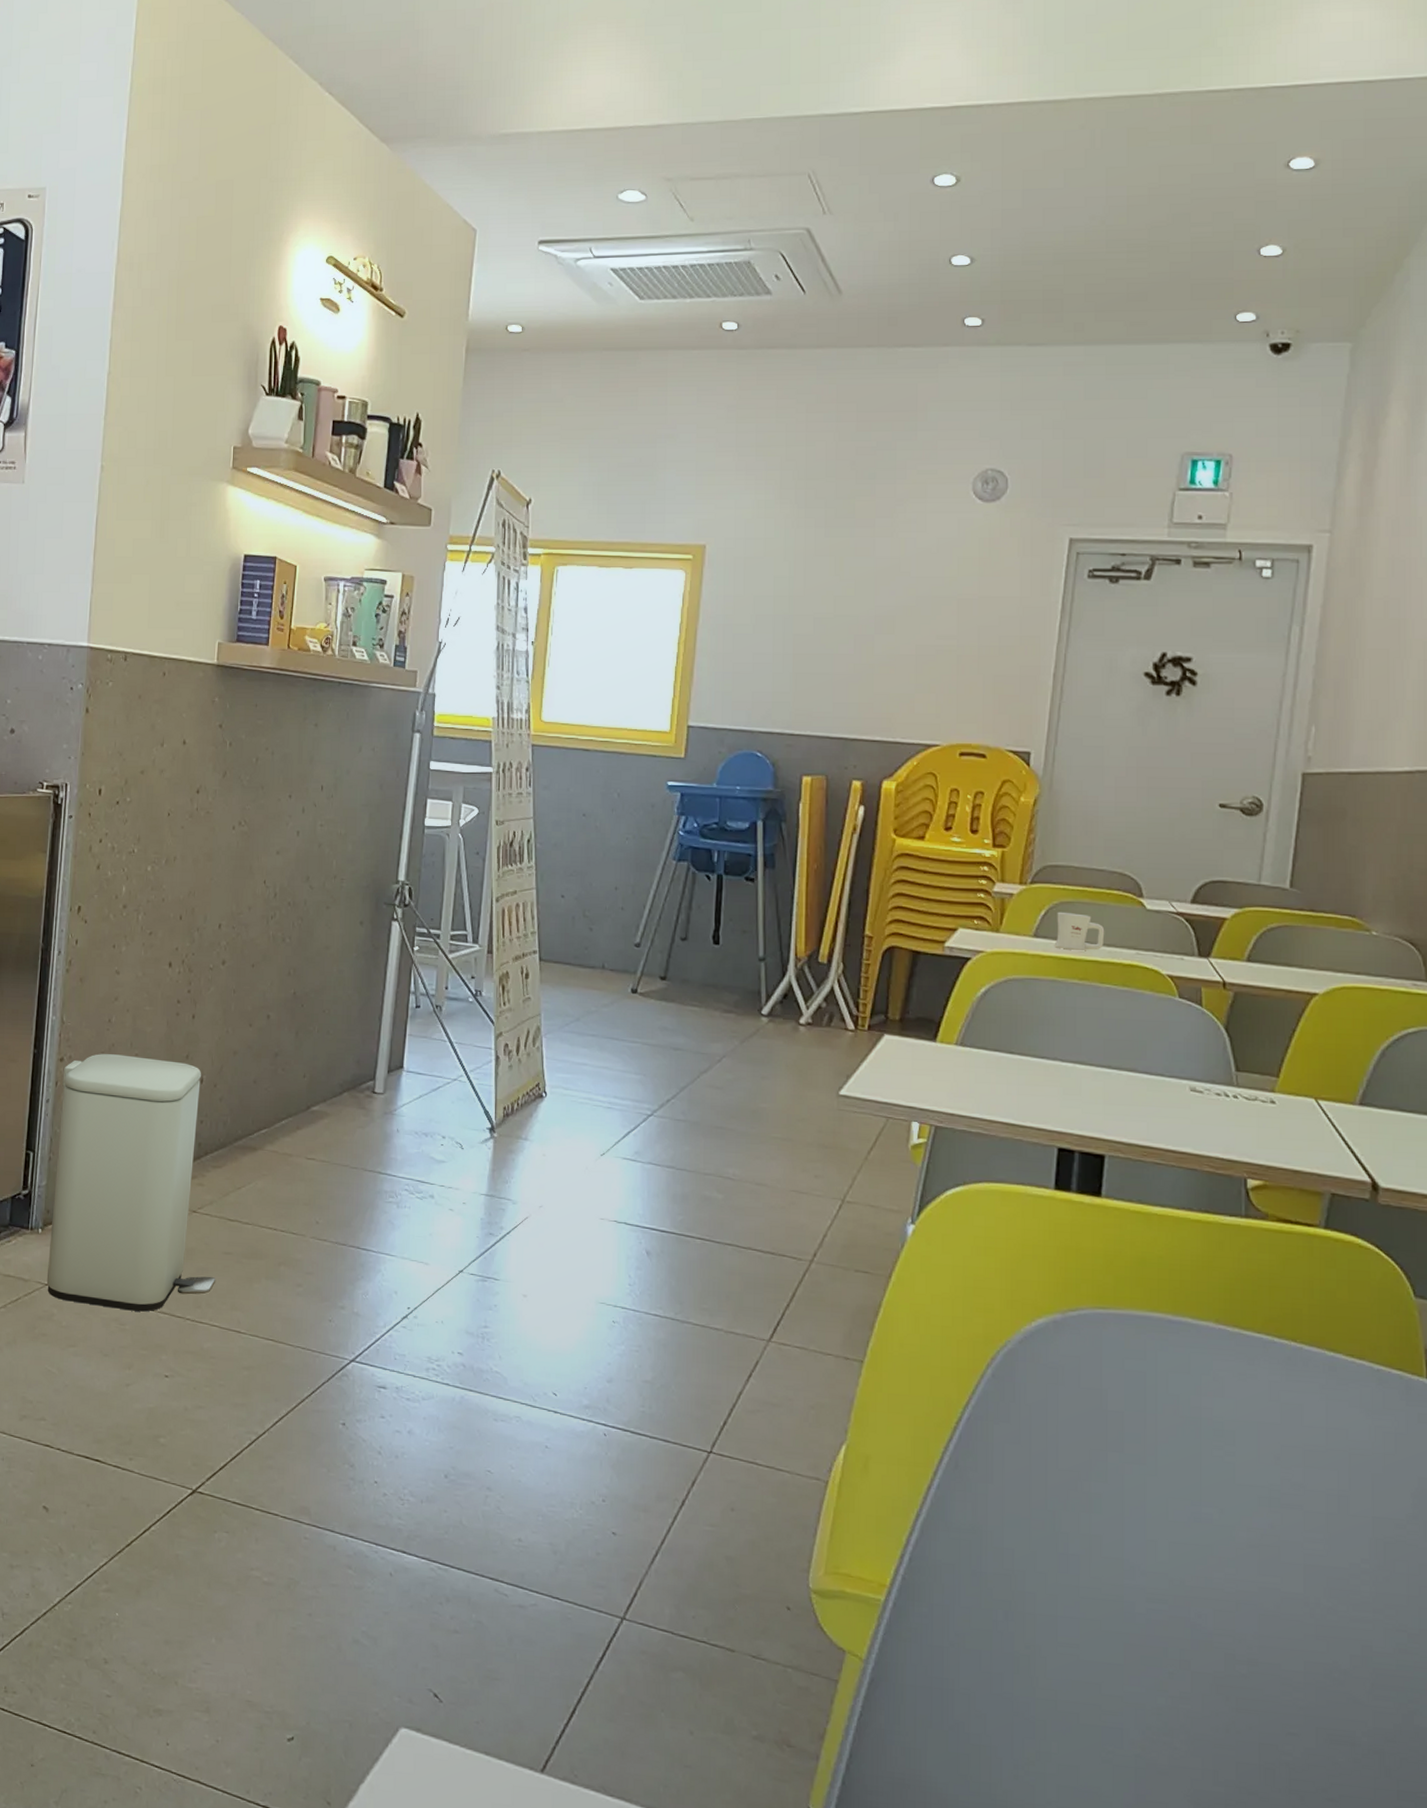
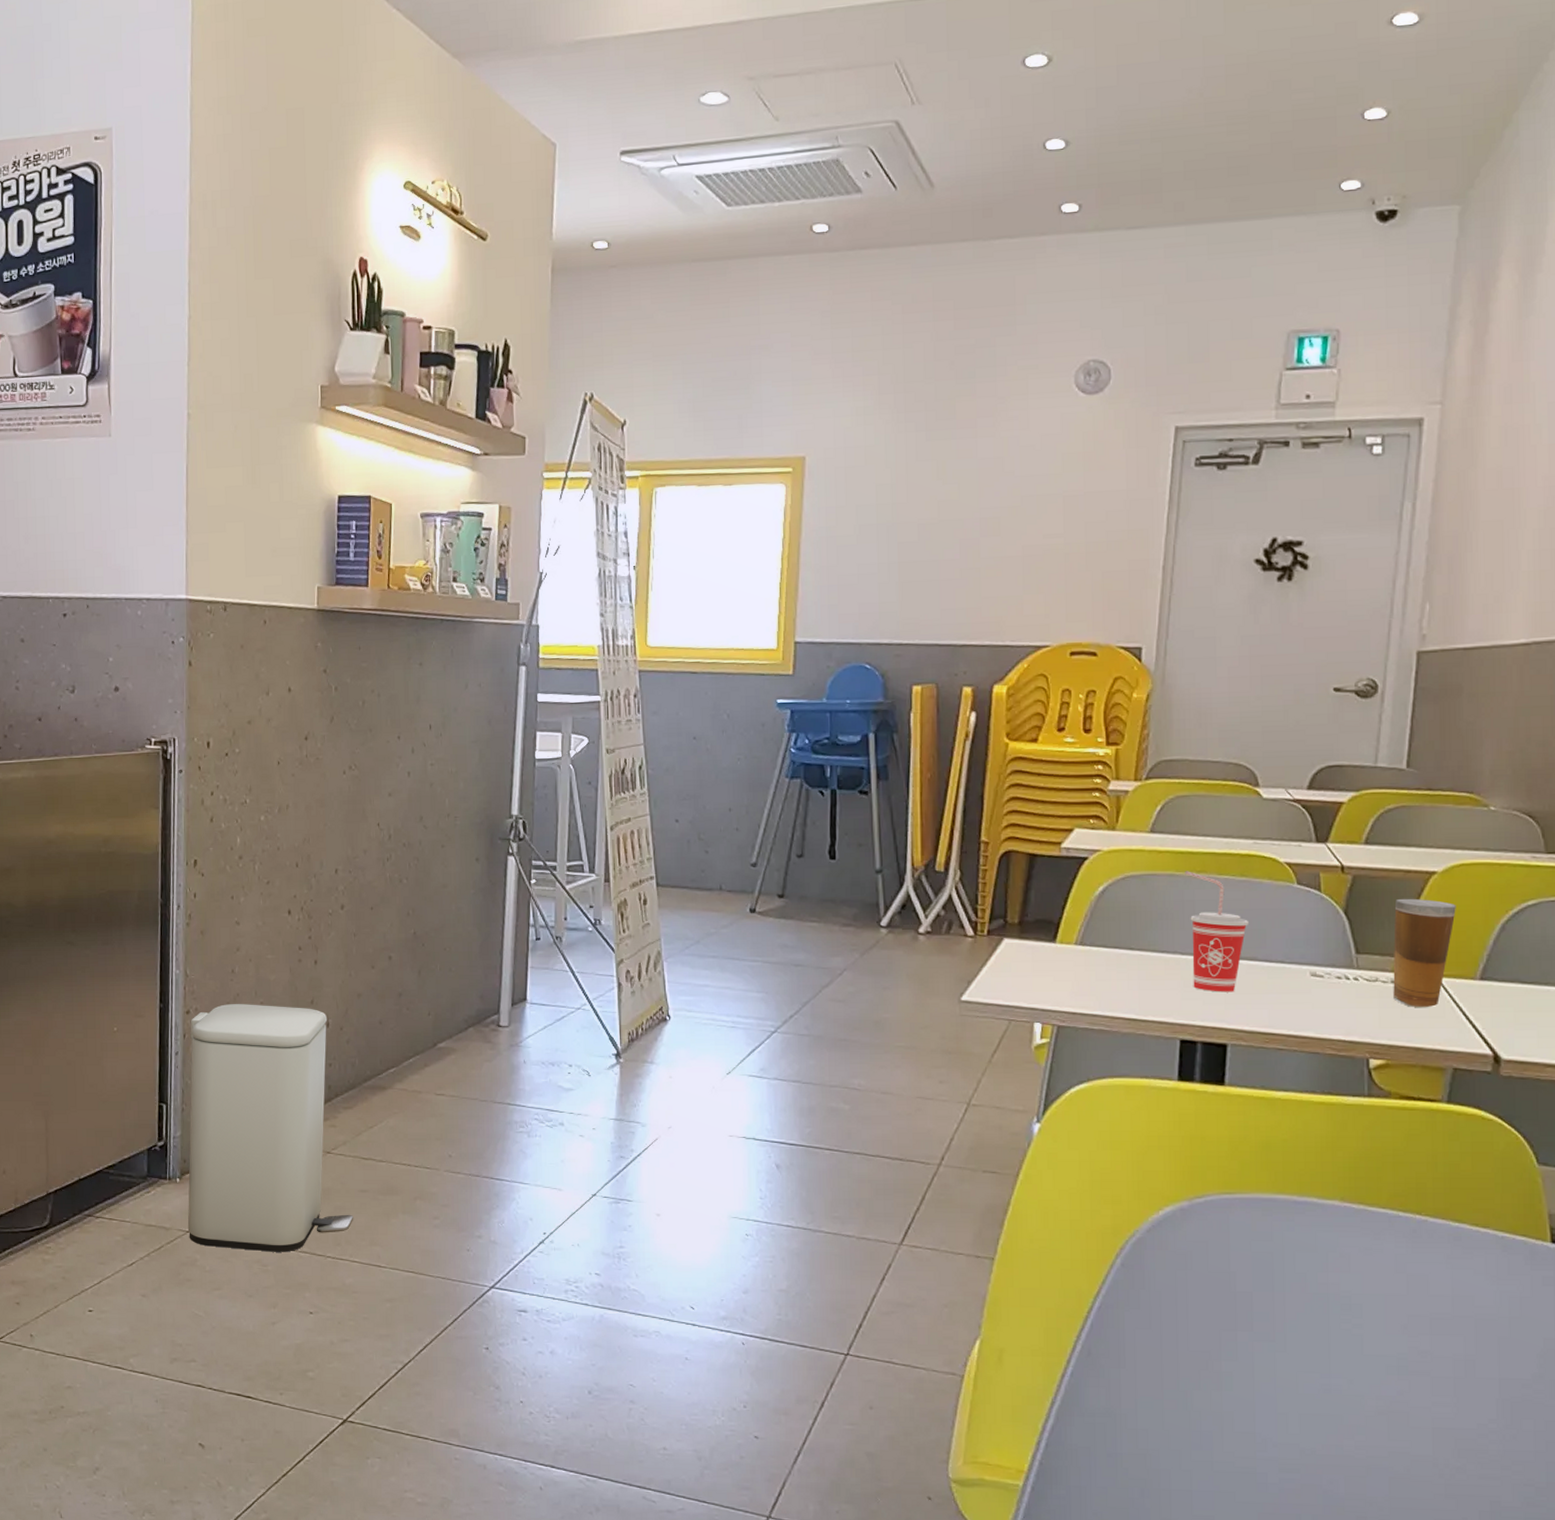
mug: present [1054,911,1105,953] -> none [1171,806,1222,845]
beverage cup: none [1067,977,1130,1103] -> present [1185,871,1250,992]
beverage cup: none [1272,1018,1337,1131] -> present [1393,898,1456,1008]

